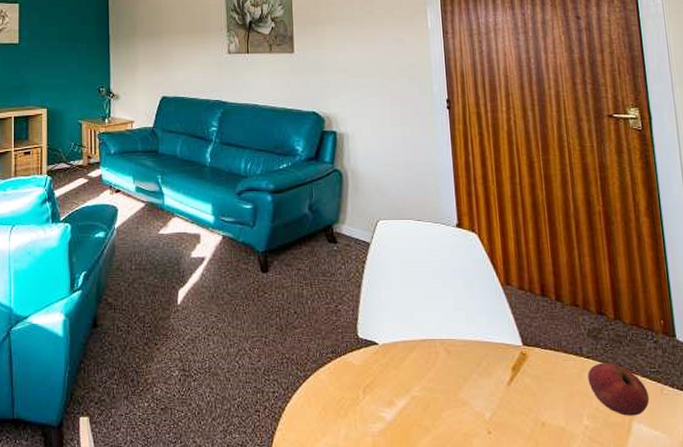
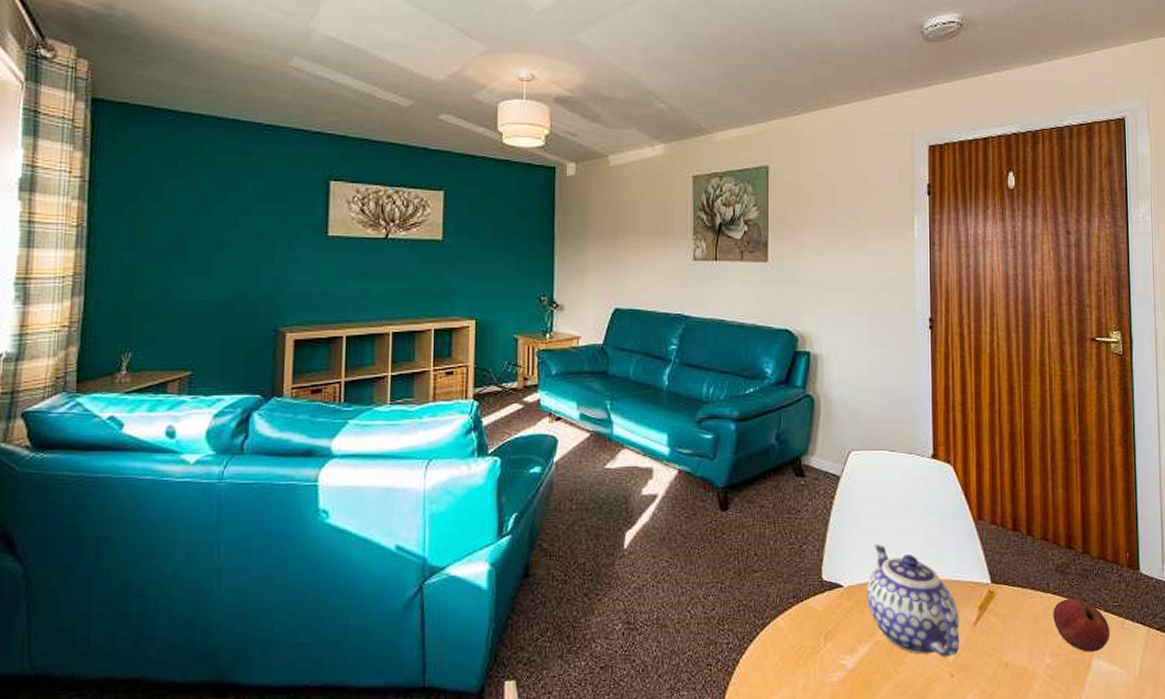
teapot: none [401,306,495,415] -> present [866,544,960,658]

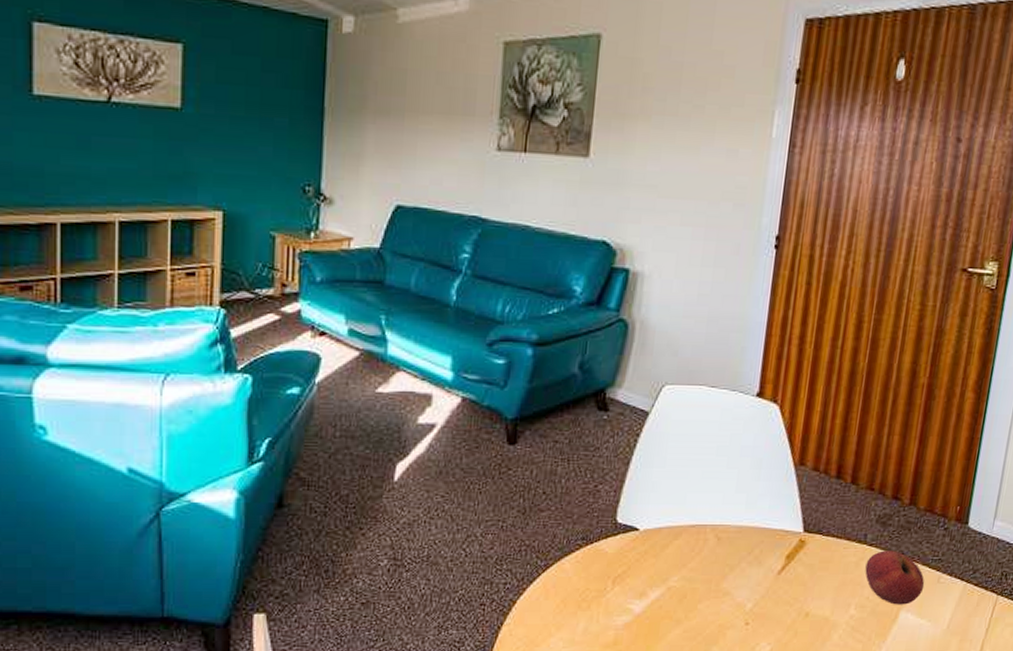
teapot: present [866,544,960,658] -> none [663,487,764,605]

